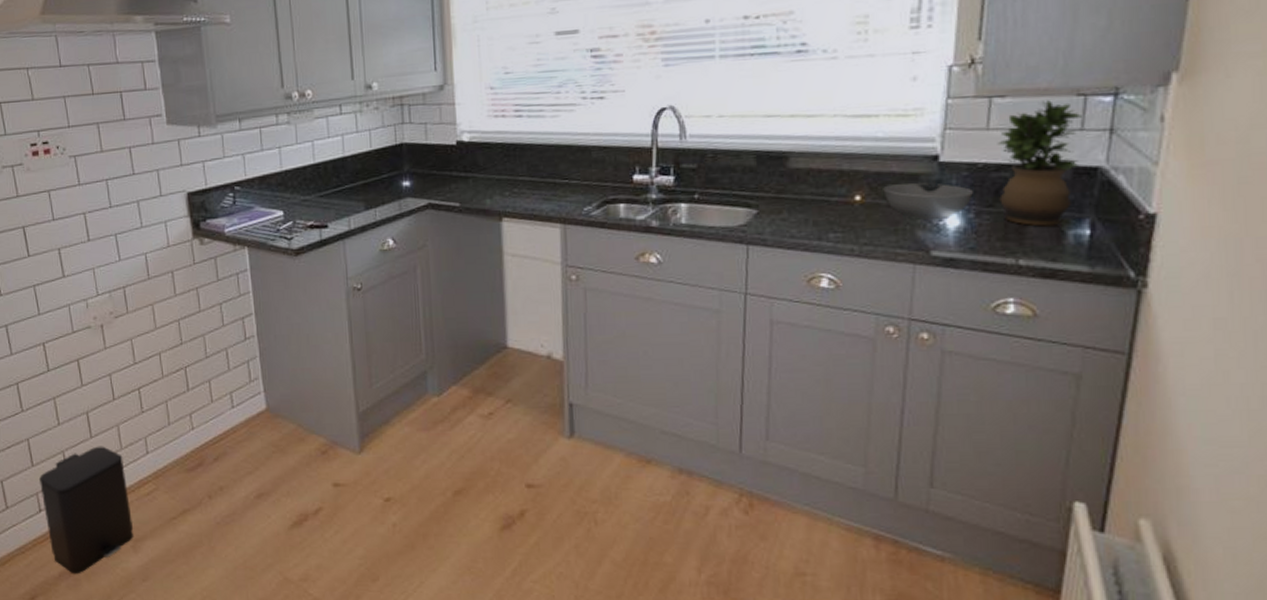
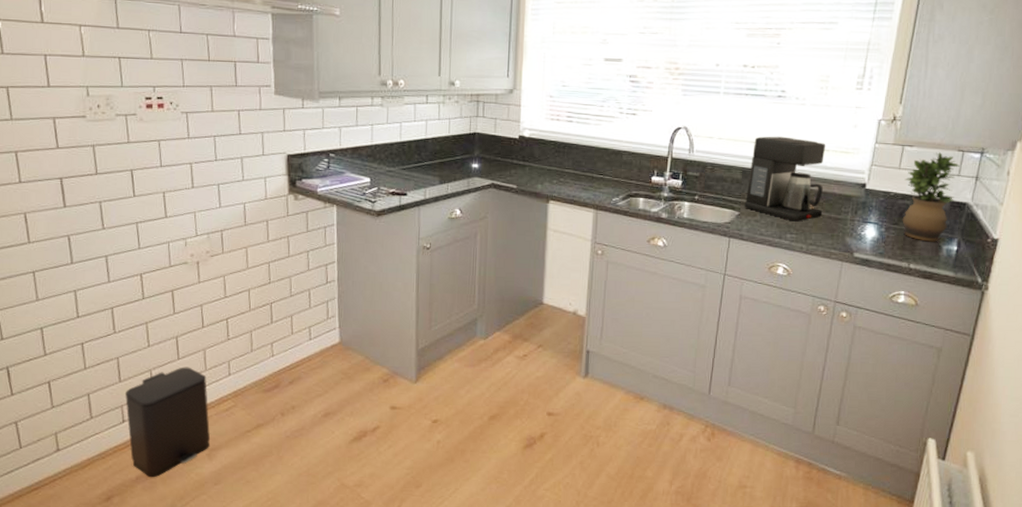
coffee maker: none [763,103,878,216] -> present [744,136,826,222]
bowl: present [883,182,975,220] -> none [826,201,887,230]

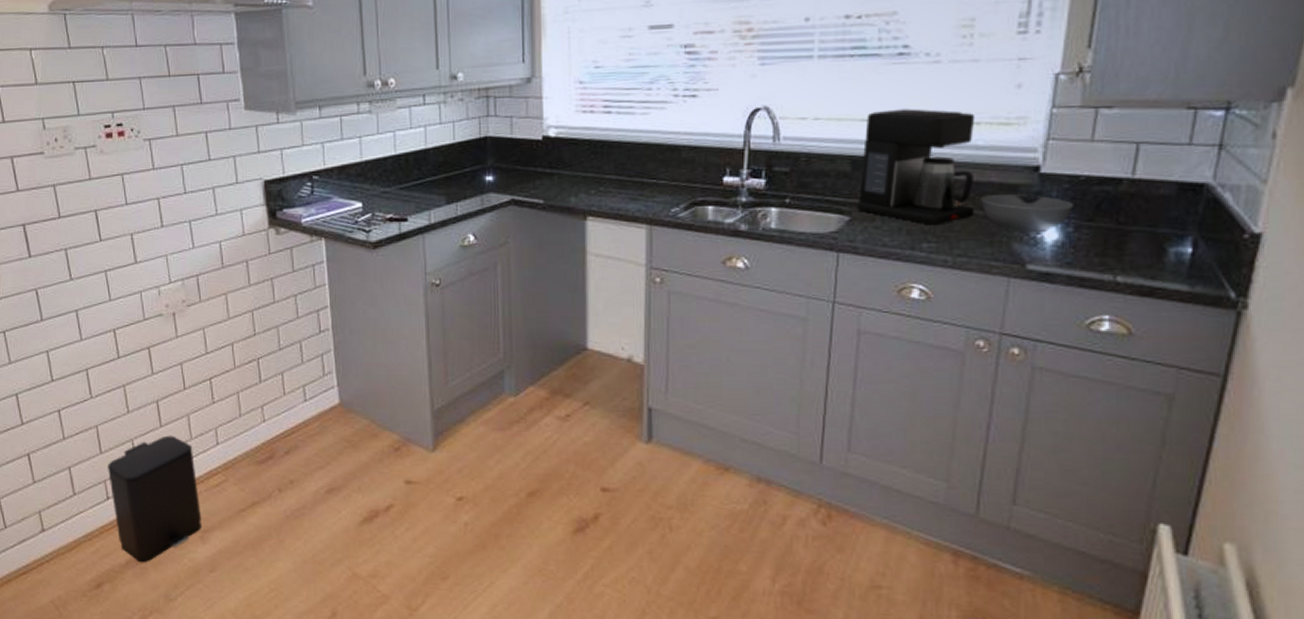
bowl: none [826,201,887,230] -> present [980,193,1075,232]
potted plant: present [902,152,960,242] -> none [1100,113,1190,243]

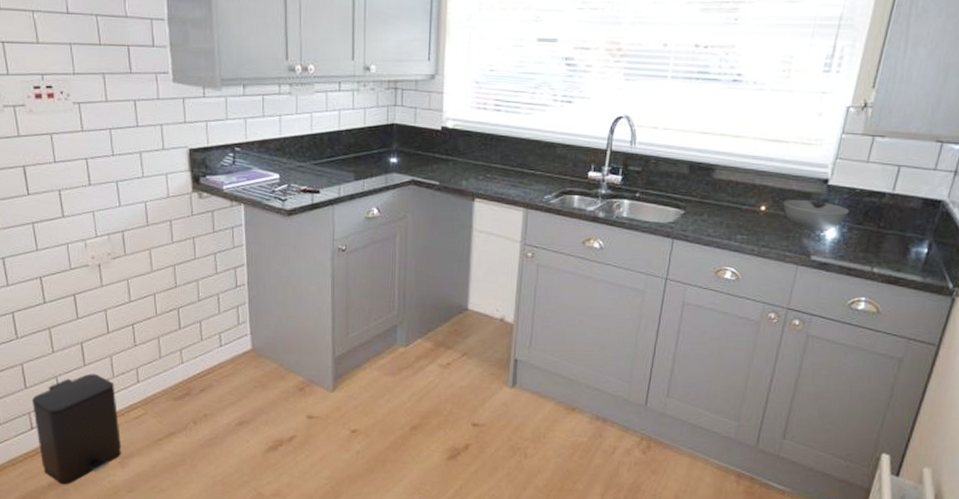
coffee maker: present [857,108,975,225] -> none [690,125,786,221]

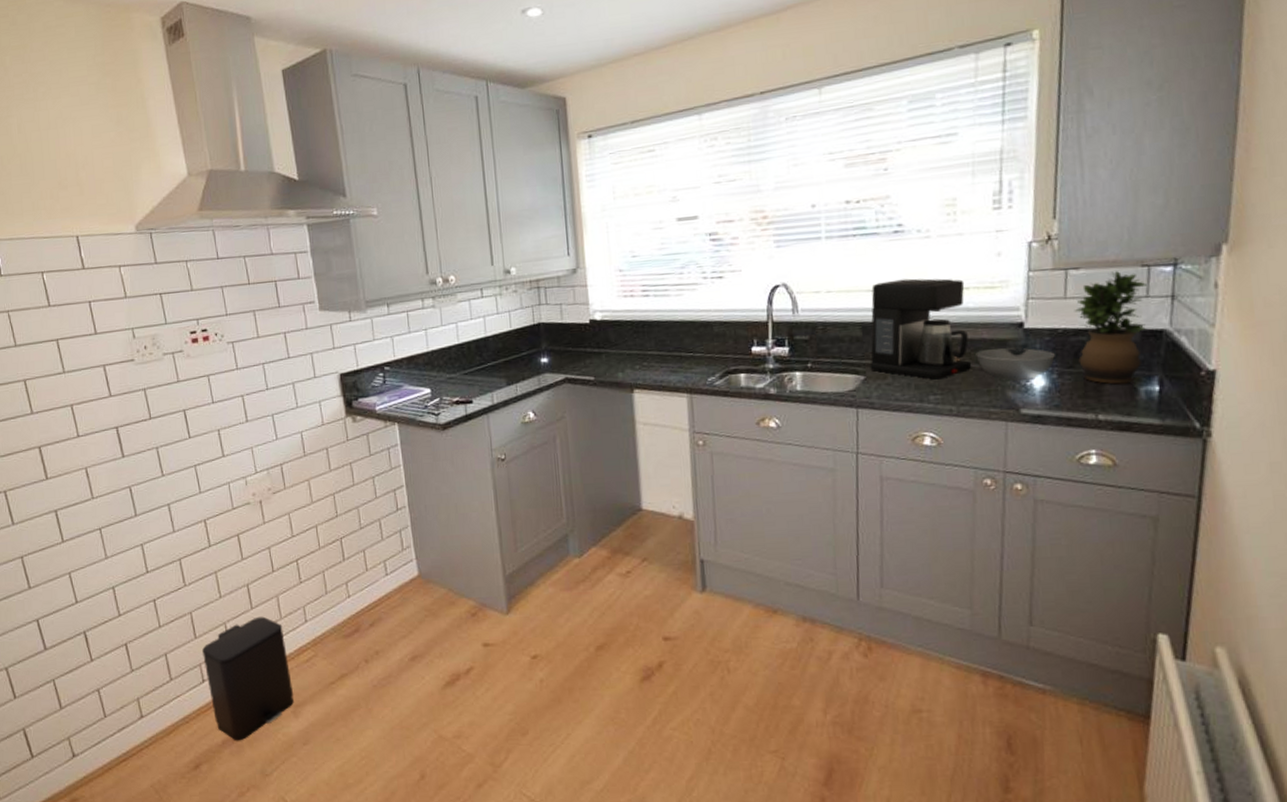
coffee maker: none [690,125,786,221] -> present [869,278,972,380]
potted plant: none [867,143,937,244] -> present [1074,271,1146,385]

